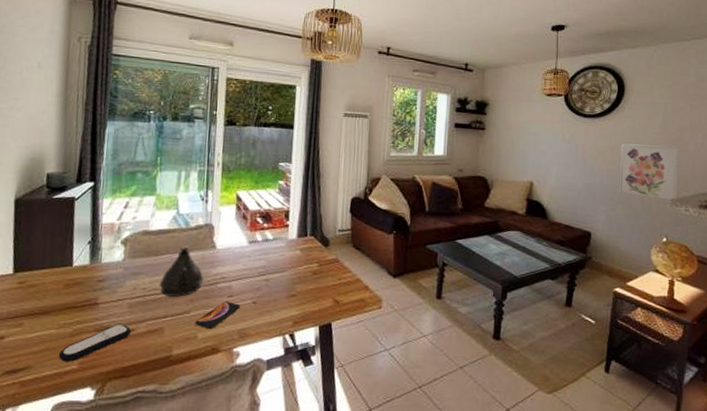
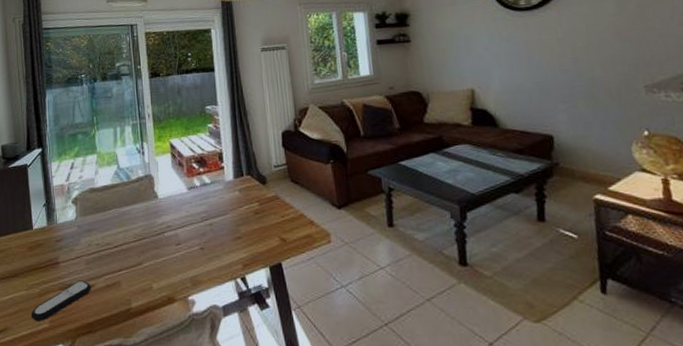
teapot: present [159,246,204,297] -> none [110,199,151,250]
smartphone: present [195,301,241,330] -> none [148,250,189,280]
wall art: present [619,143,679,202] -> none [570,25,652,90]

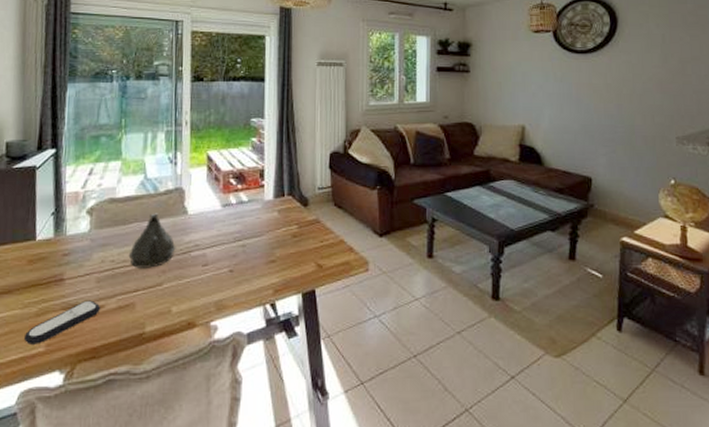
teapot: none [110,199,151,250] -> present [128,213,176,268]

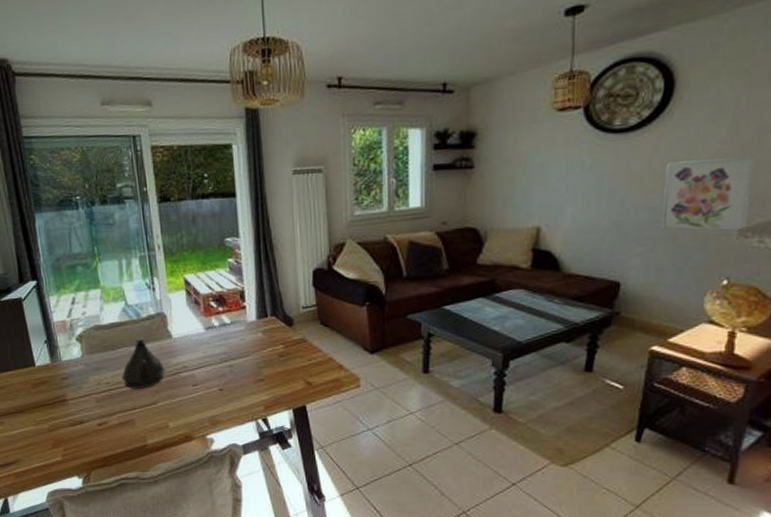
remote control: present [23,300,100,344] -> none [41,417,104,455]
wall art: none [617,79,683,141] -> present [660,155,755,234]

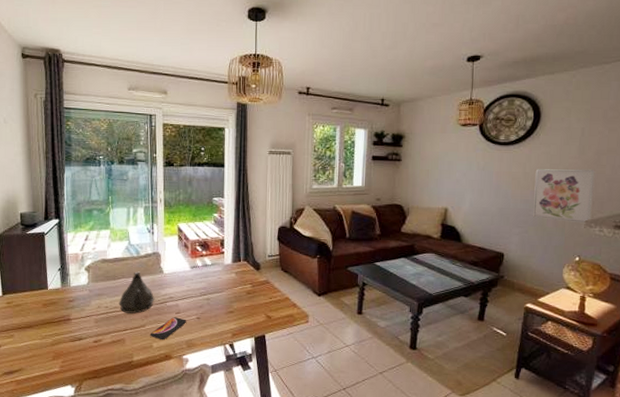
smartphone: none [164,390,207,419] -> present [150,317,187,340]

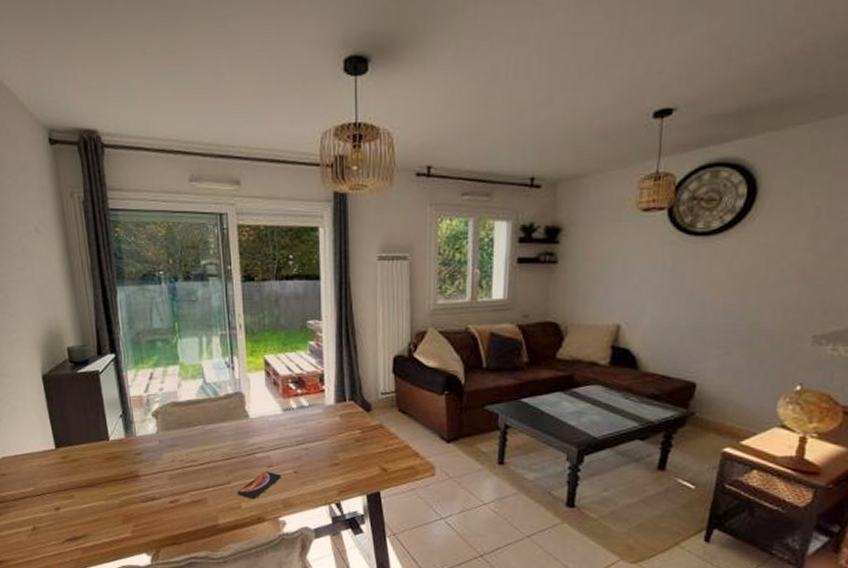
teapot: present [118,271,155,314] -> none [196,416,241,468]
wall art: present [532,169,595,224] -> none [738,264,832,340]

